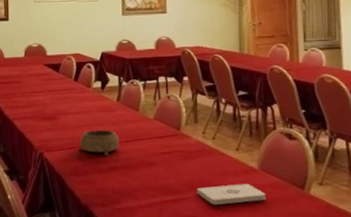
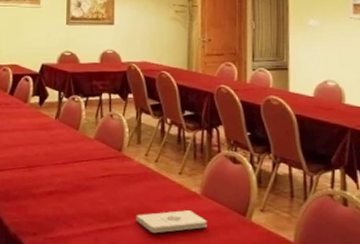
decorative bowl: present [78,129,119,155] -> none [10,149,56,178]

